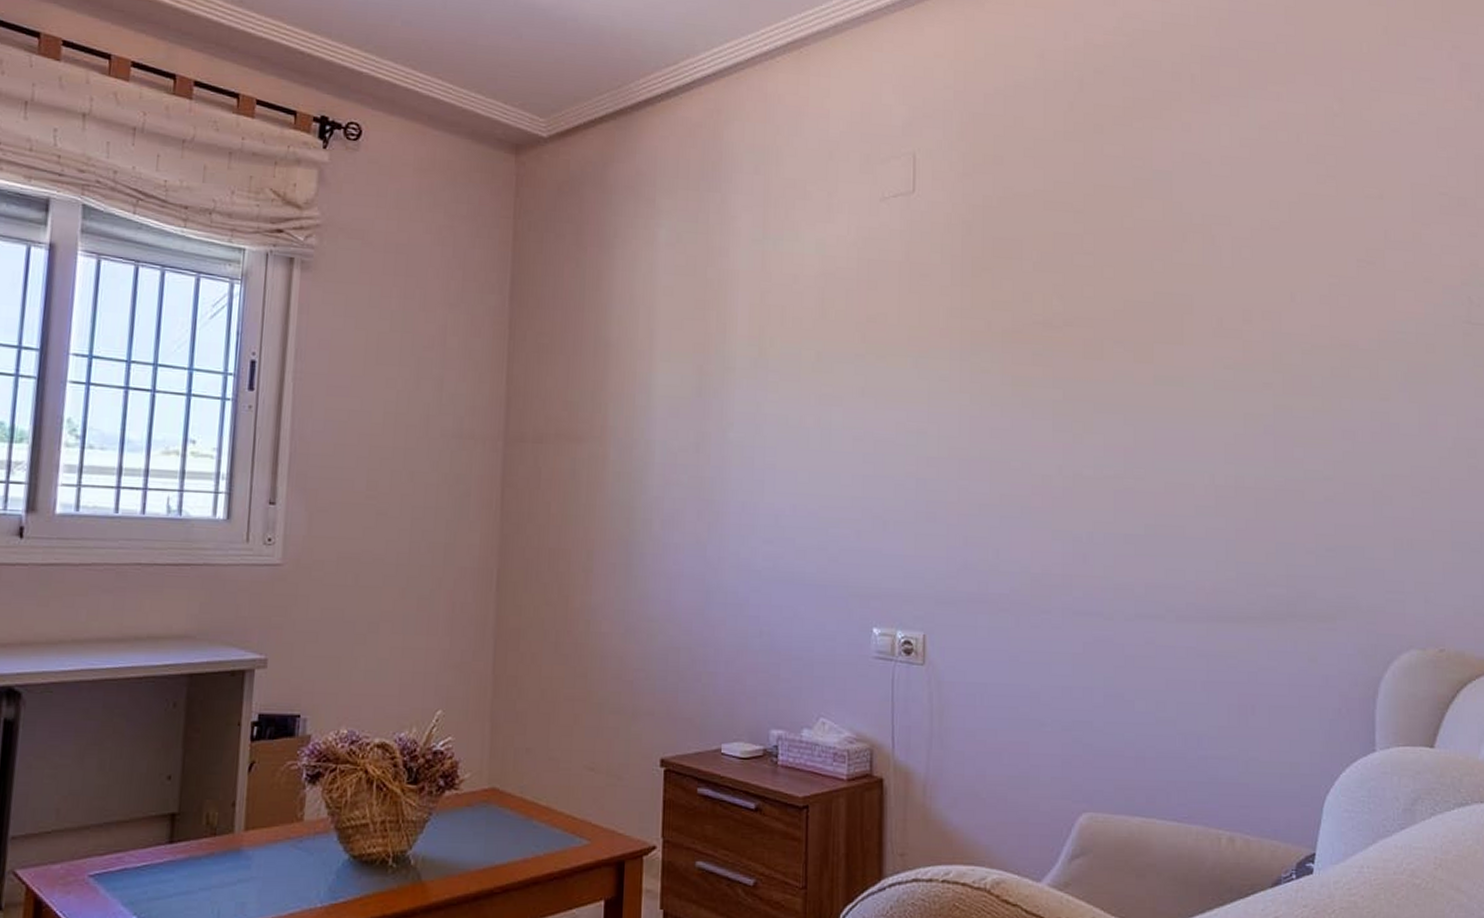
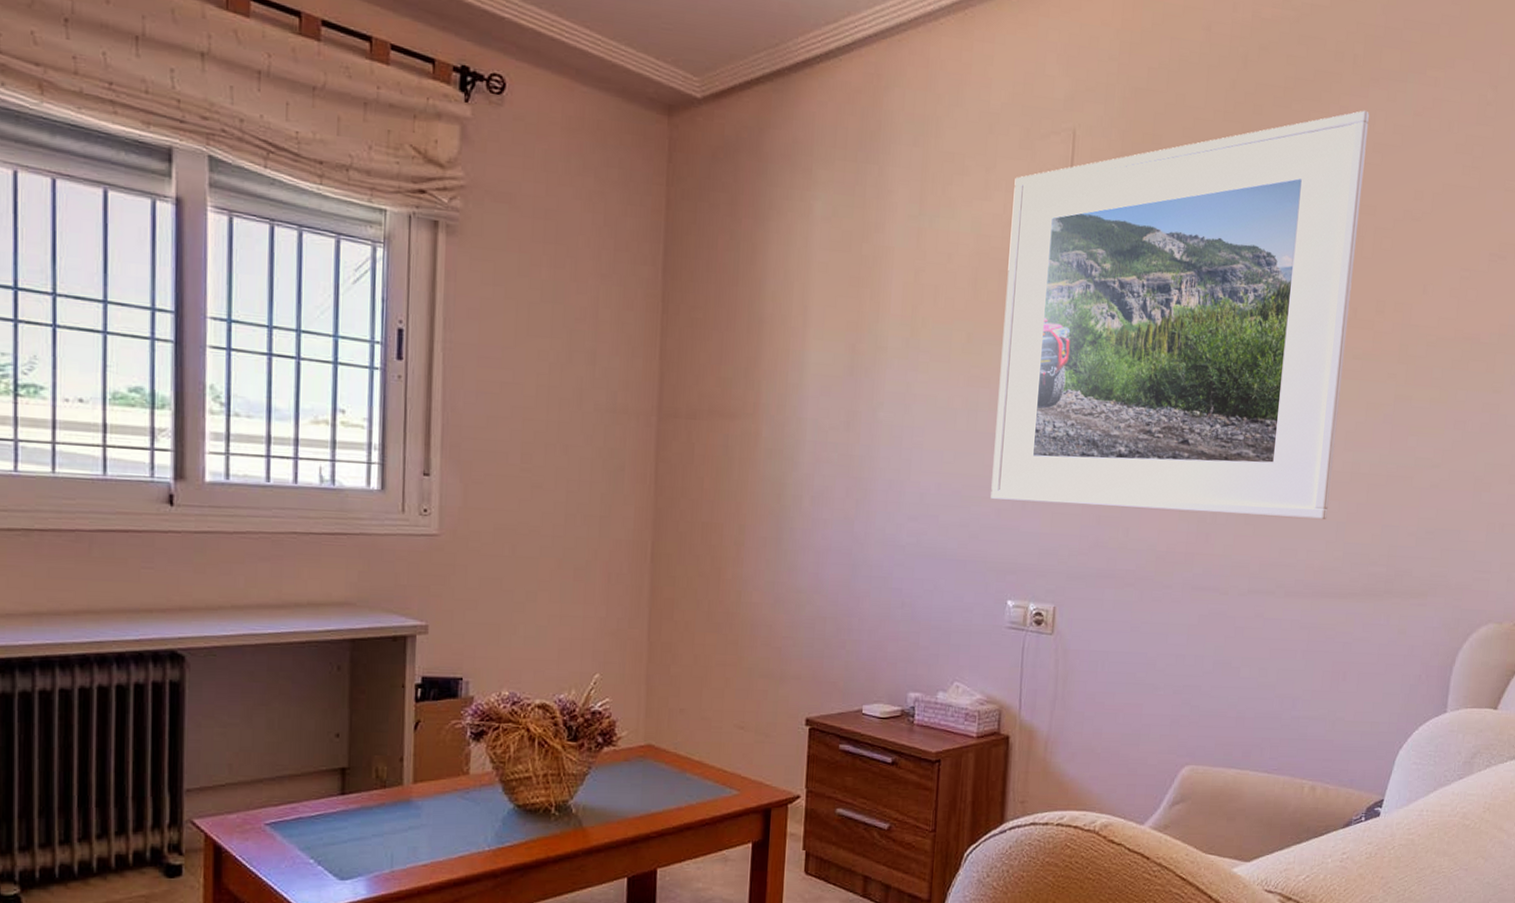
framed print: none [849,125,1215,538] -> present [991,110,1369,520]

